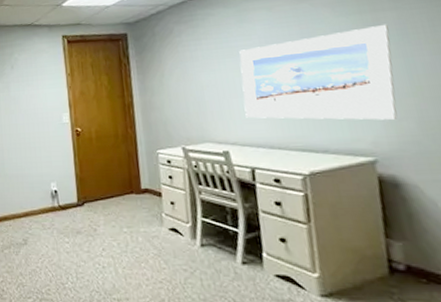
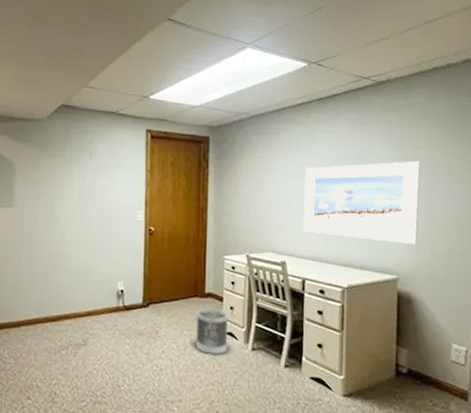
wastebasket: none [134,204,173,252] -> present [195,307,229,356]

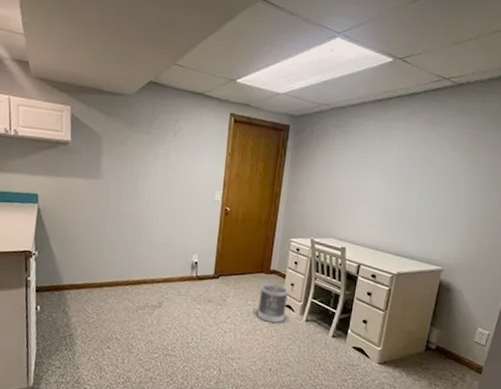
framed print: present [303,160,421,244] -> none [365,162,482,241]

